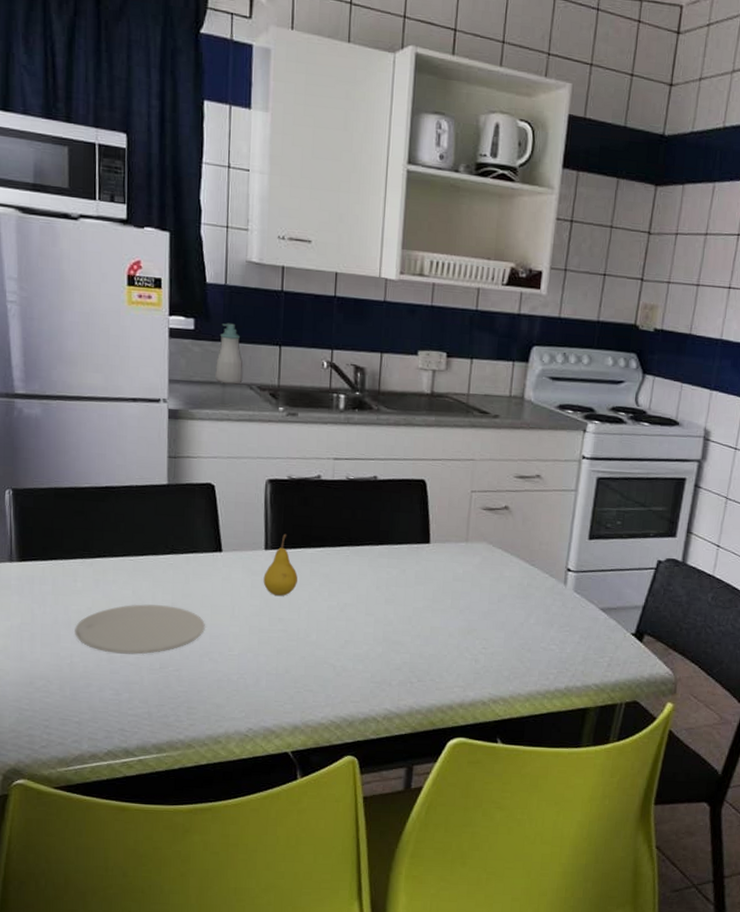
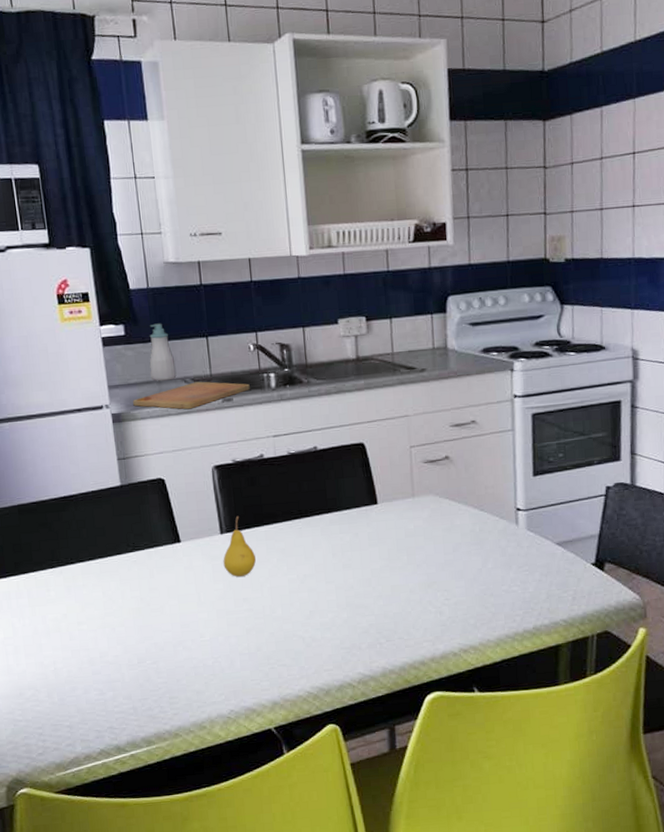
plate: present [75,604,205,654] -> none [54,601,175,655]
cutting board: none [193,390,318,418] -> present [133,381,250,410]

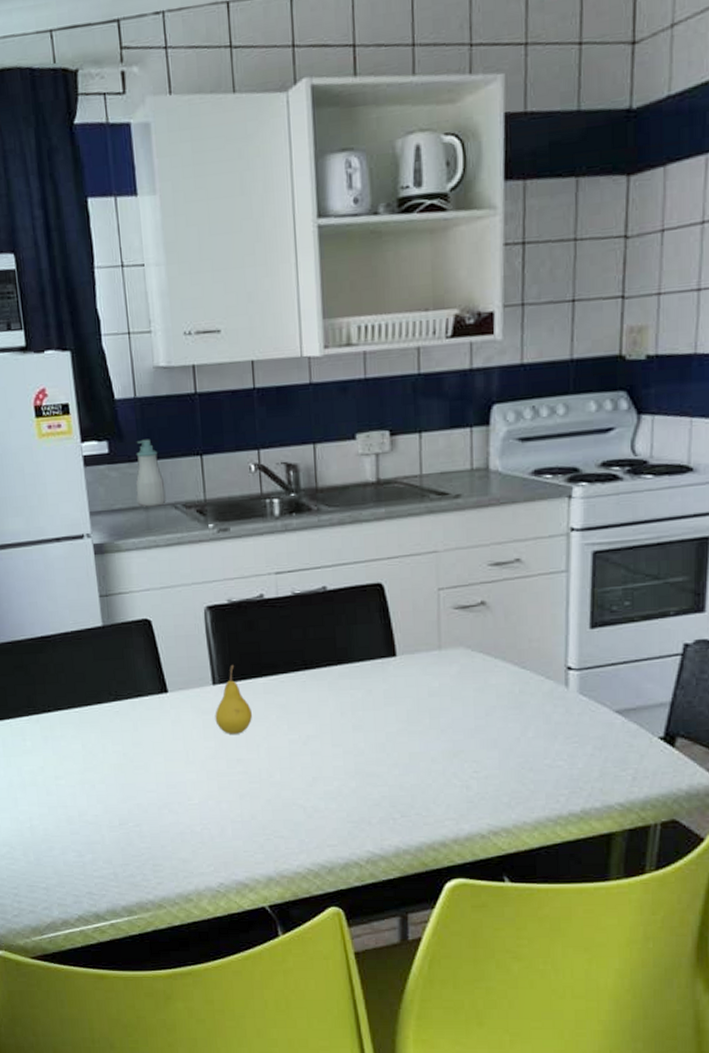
cutting board: present [133,381,250,410] -> none [117,507,250,541]

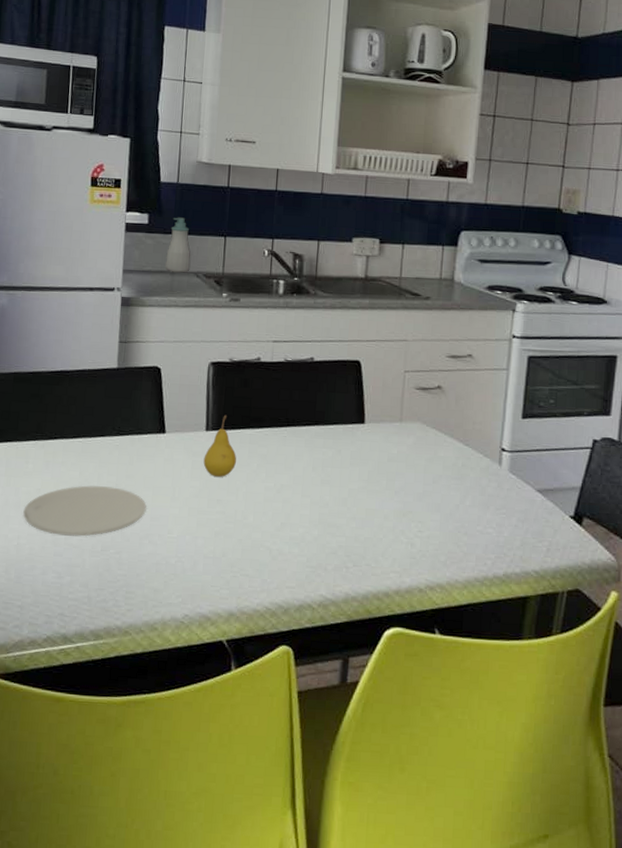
plate: none [30,757,160,813] -> present [23,485,147,536]

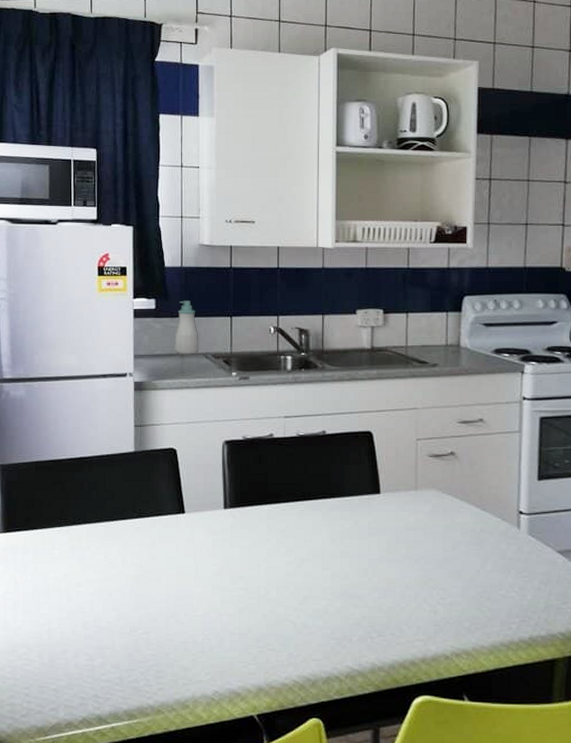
plate: present [23,485,147,536] -> none [52,568,171,619]
fruit: present [203,414,236,477] -> none [223,492,255,554]

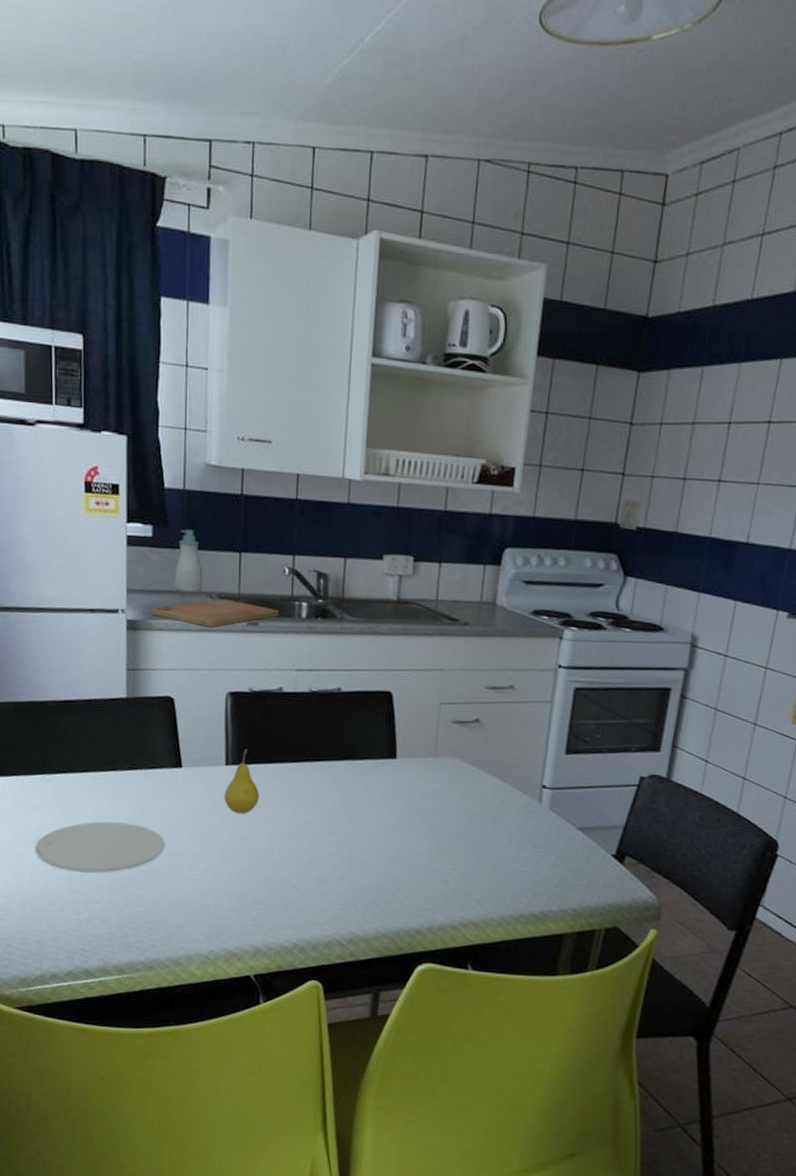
plate: none [52,568,171,619] -> present [35,821,165,873]
cutting board: none [155,358,267,384] -> present [151,599,279,628]
fruit: none [223,492,255,554] -> present [224,748,259,813]

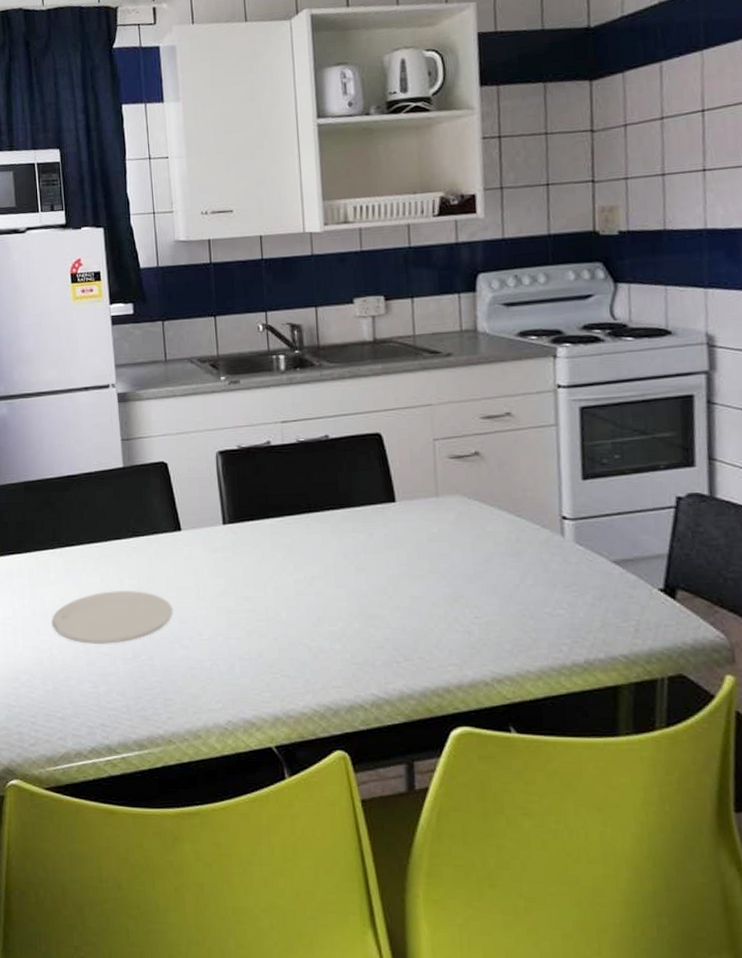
cutting board: present [151,599,279,628] -> none [139,362,258,391]
soap bottle: present [174,529,202,593] -> none [156,302,182,361]
fruit: present [224,748,259,813] -> none [225,506,260,572]

